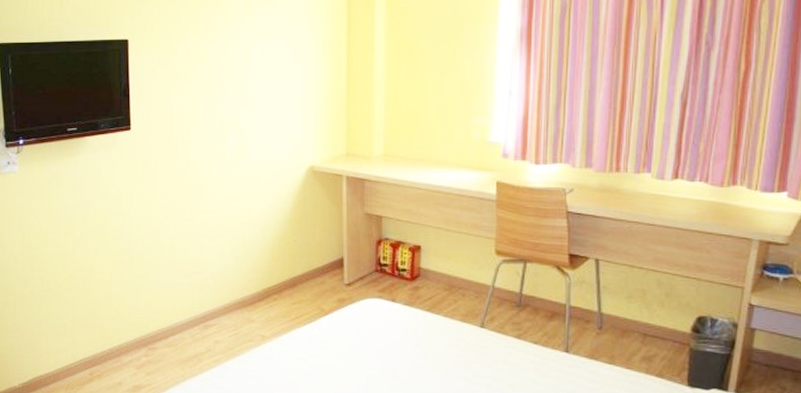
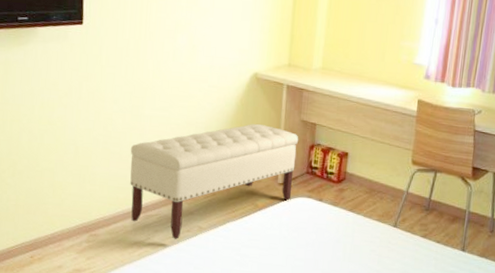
bench: none [185,220,364,350] -> present [130,123,299,239]

